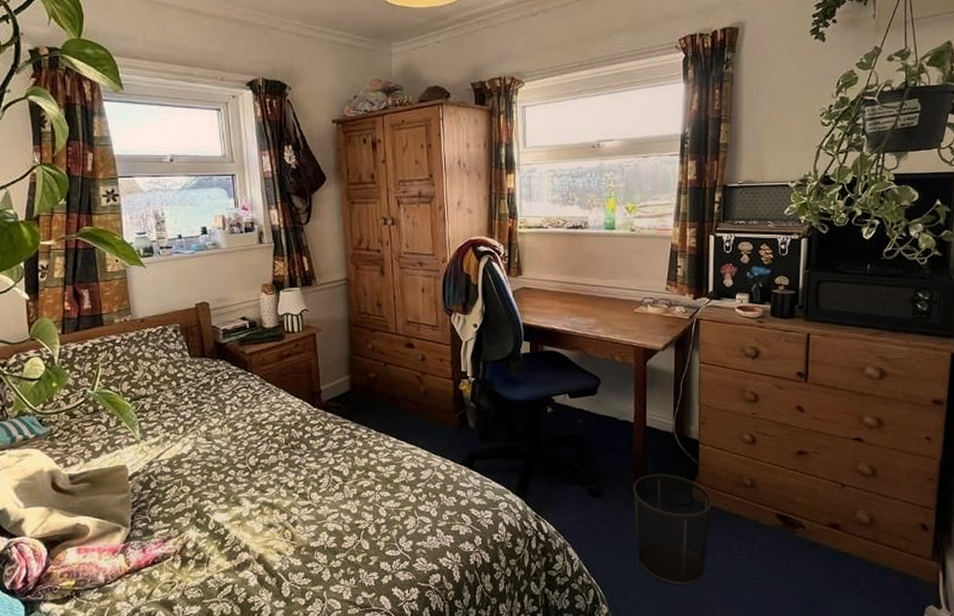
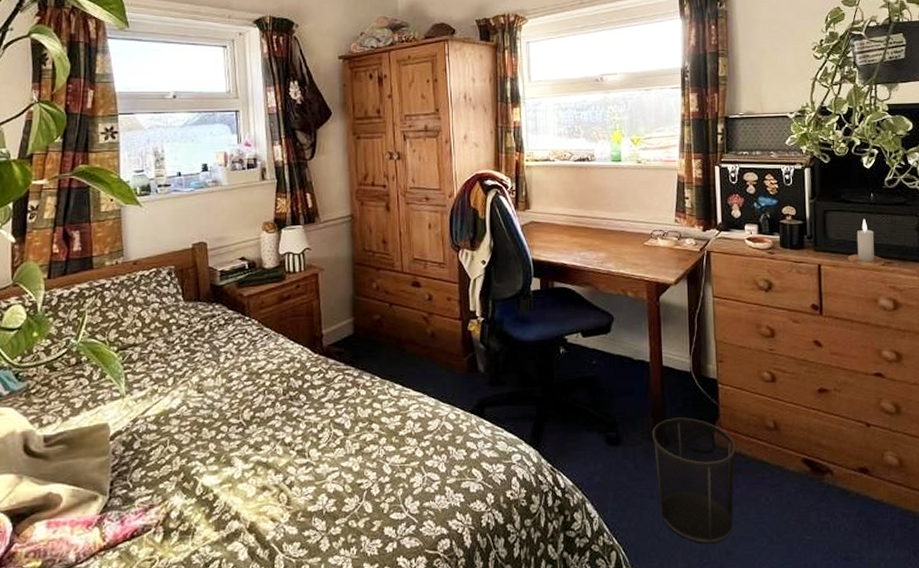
candle: none [837,289,876,337] -> present [847,218,886,267]

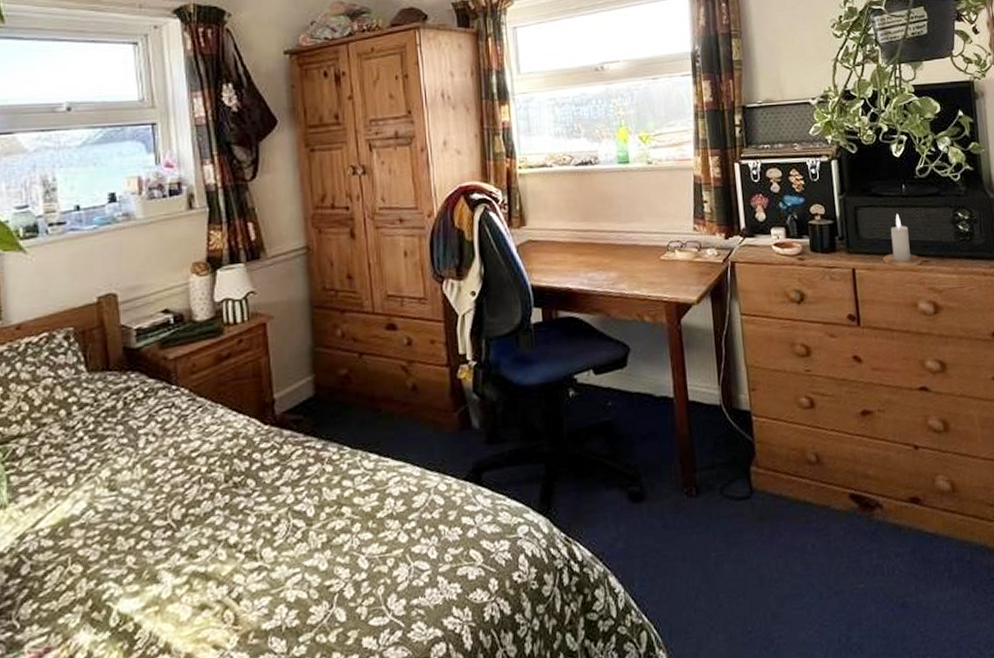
waste bin: present [652,417,736,544] -> none [681,459,777,609]

